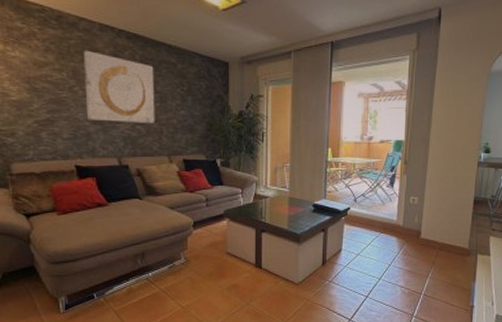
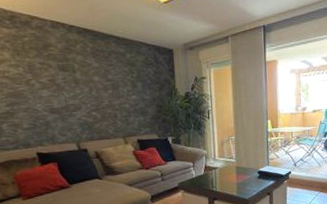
wall art: present [83,50,155,124] -> none [37,46,109,110]

